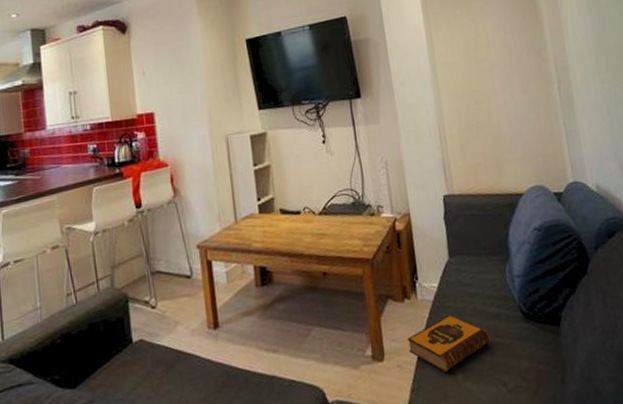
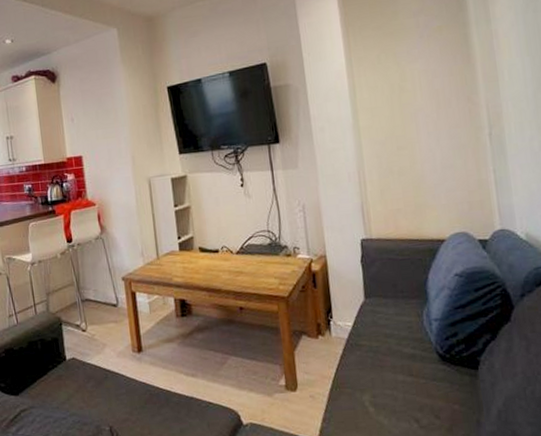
hardback book: present [407,314,491,373] -> none [320,352,405,406]

